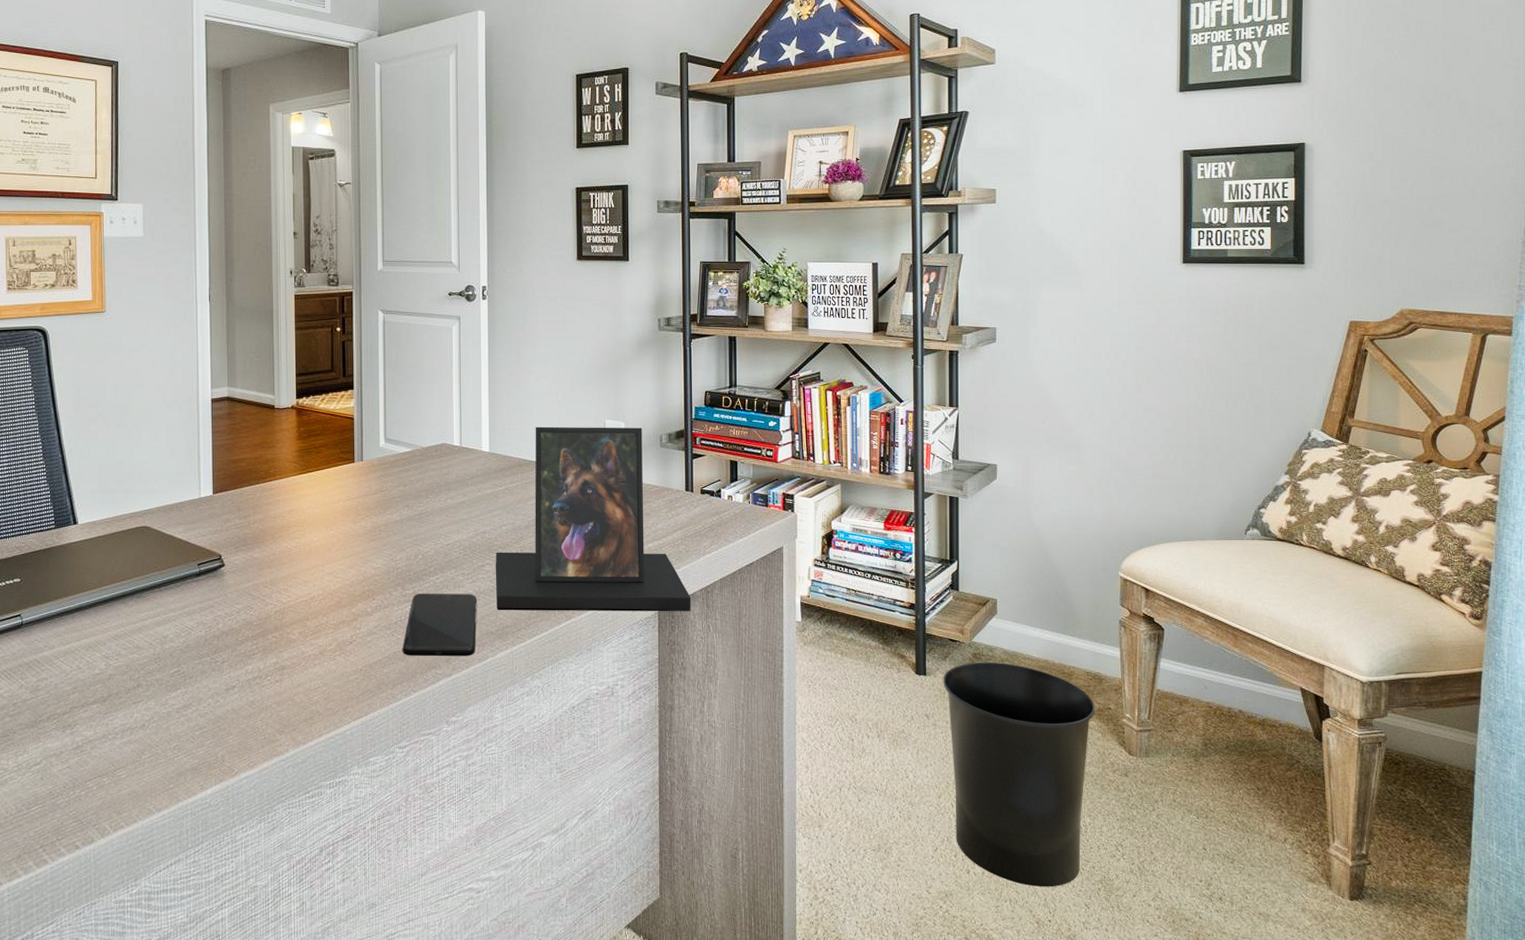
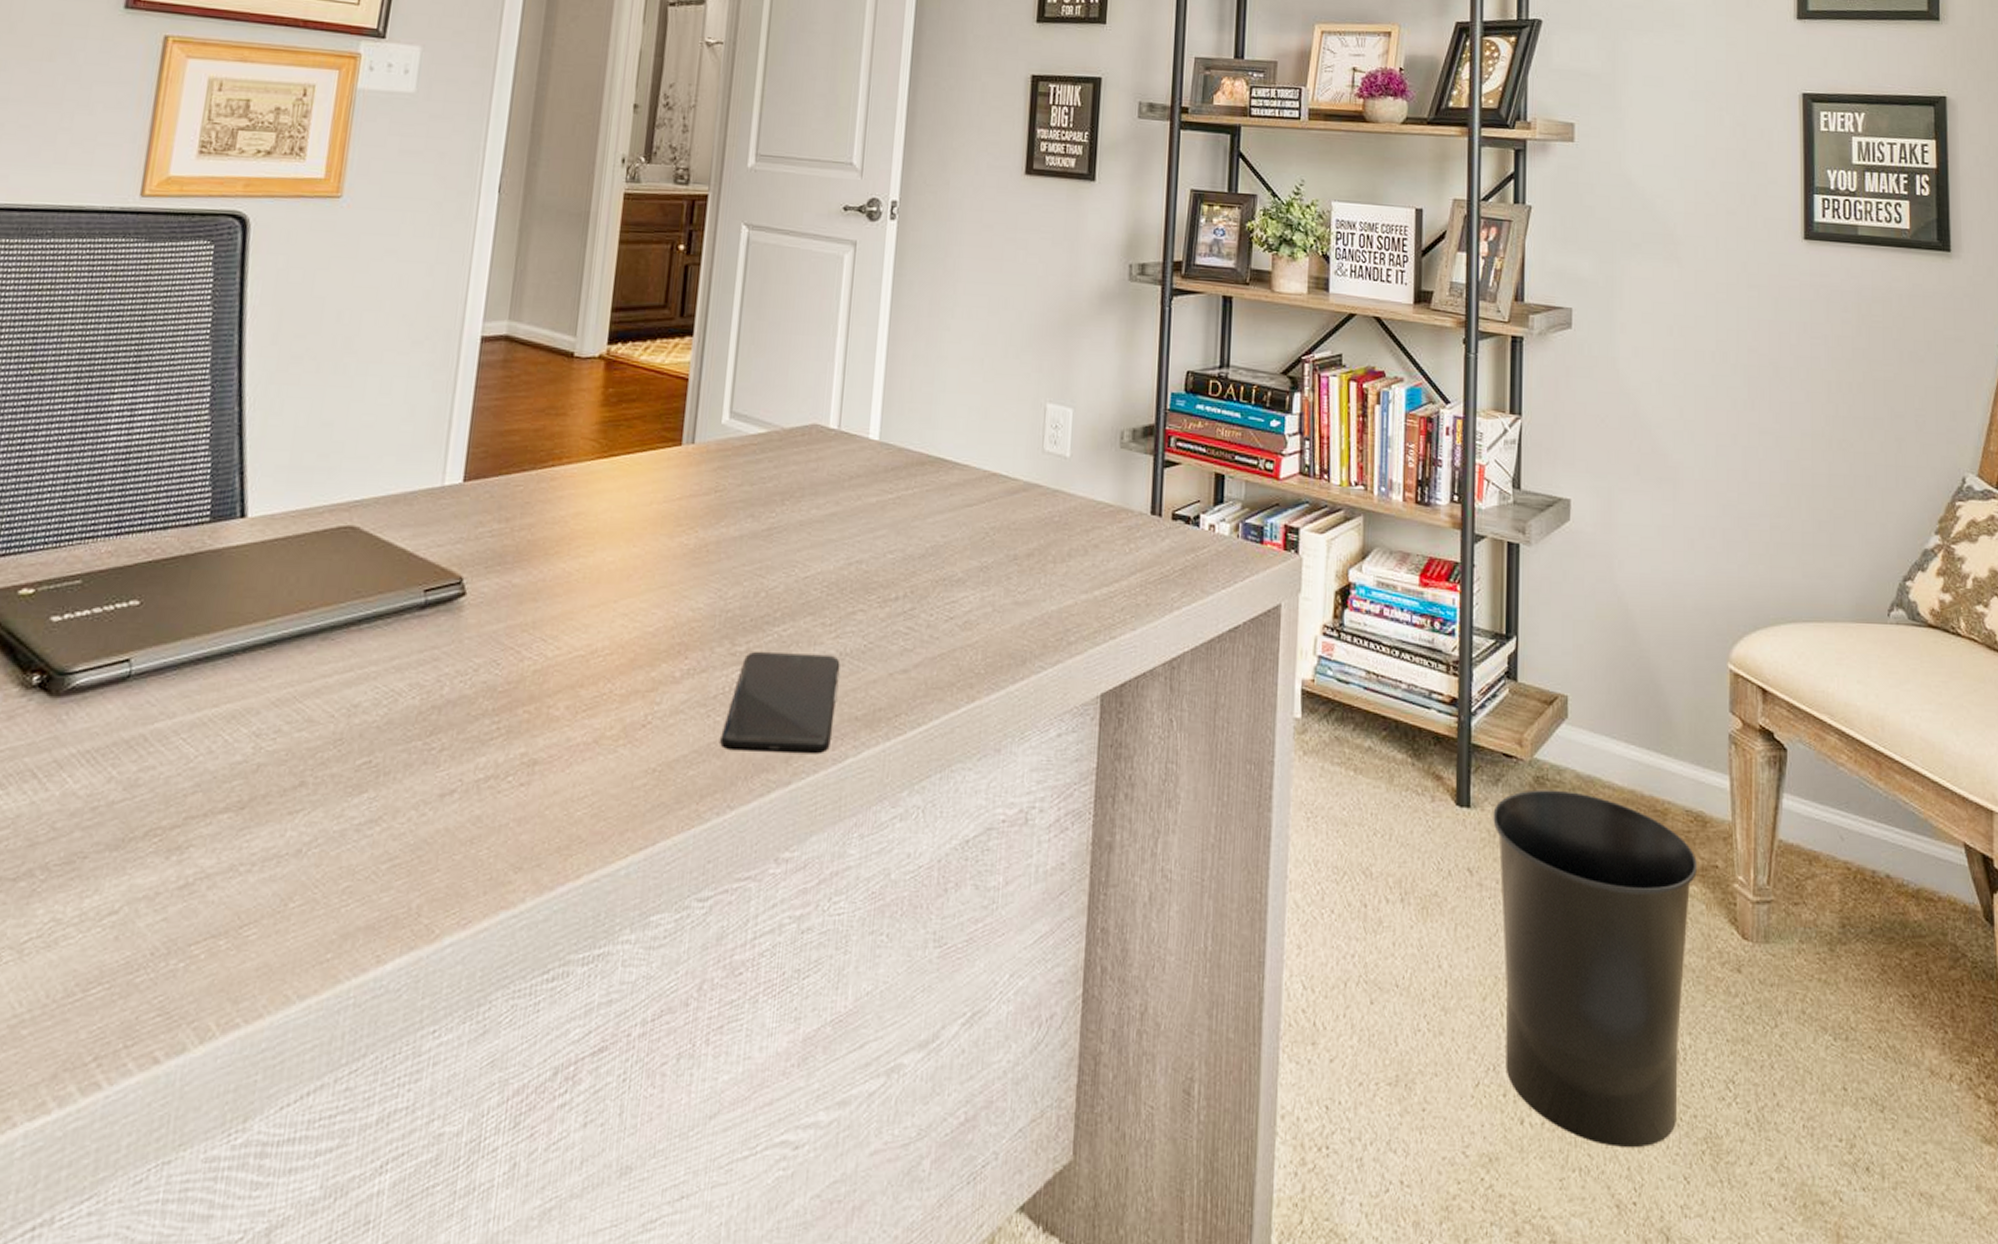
photo frame: present [496,426,691,612] -> none [867,407,1149,697]

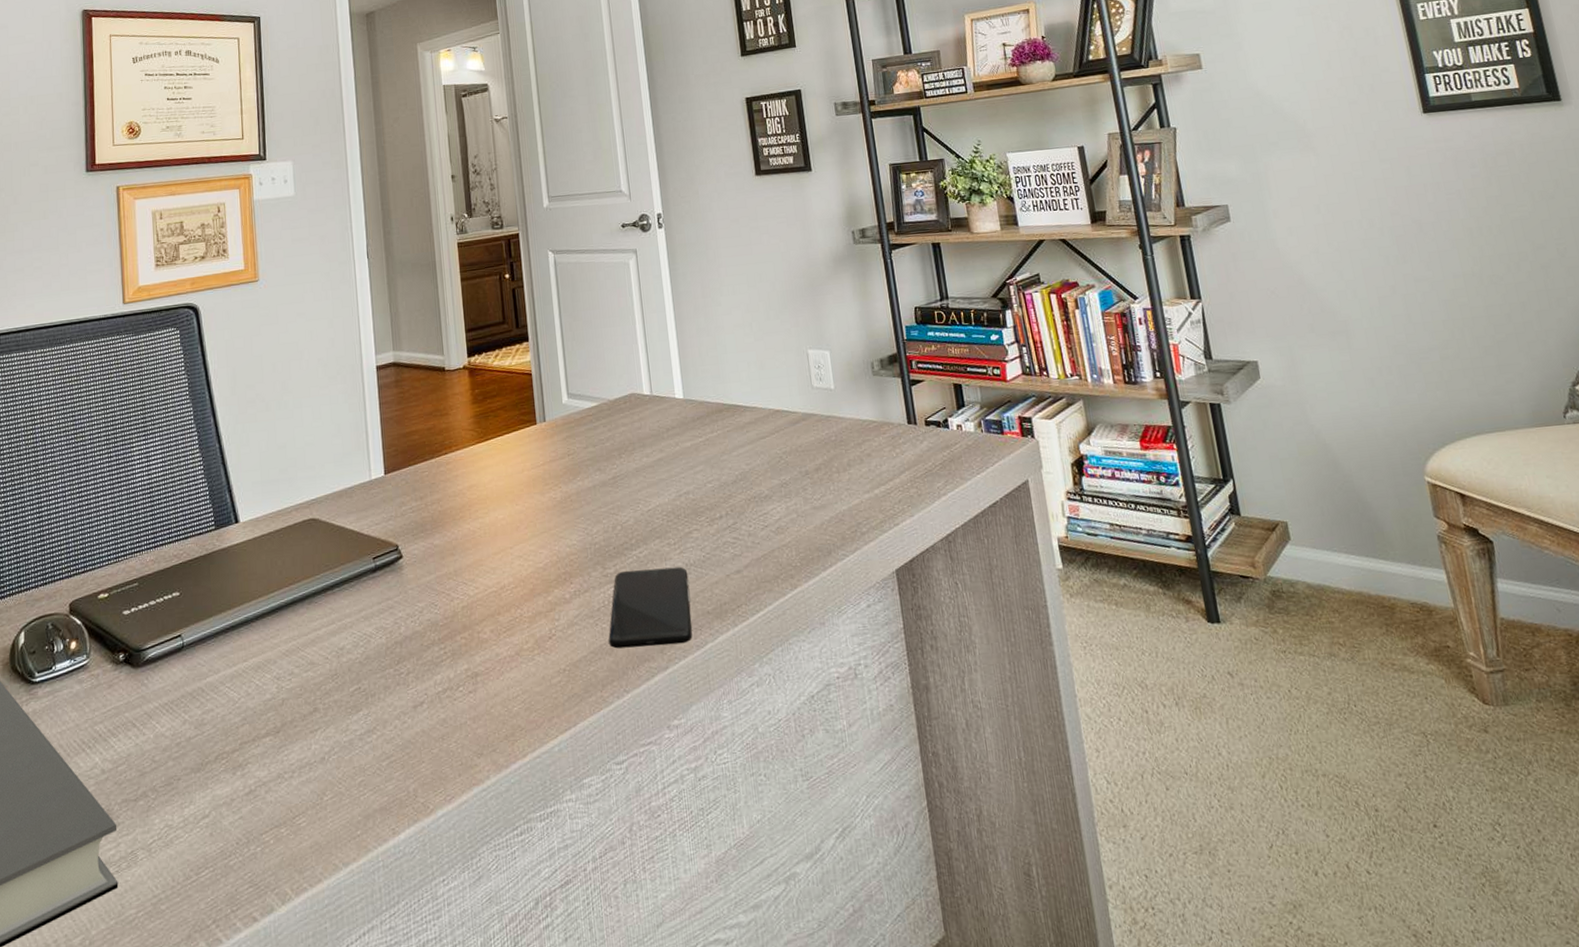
waste bin: present [1493,789,1697,1148] -> none [1240,599,1454,887]

